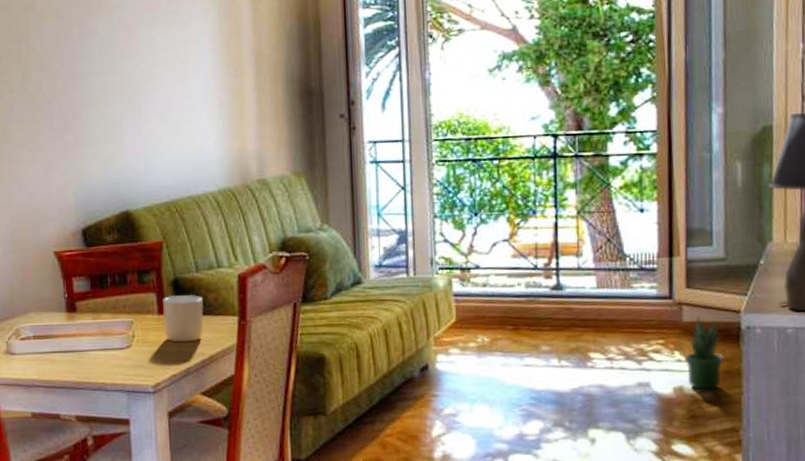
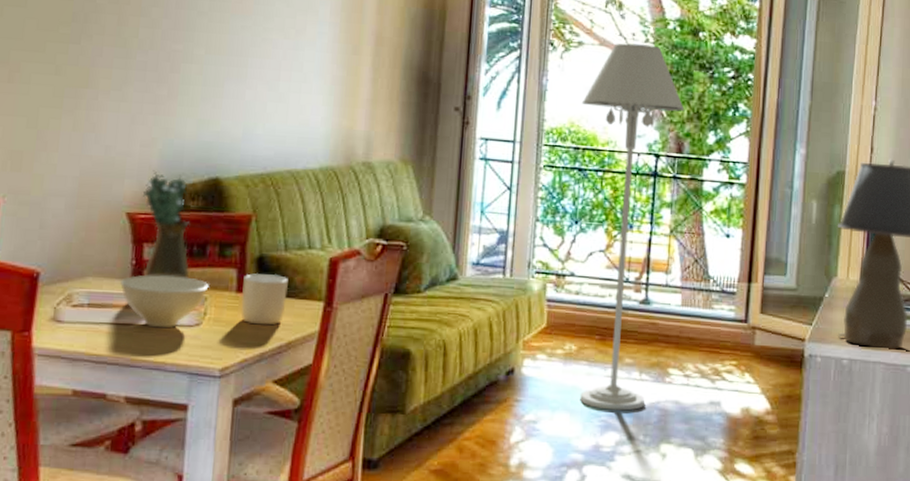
bowl: none [58,304,133,353] -> present [120,275,209,328]
vase: none [65,210,116,308] -> present [142,170,191,278]
floor lamp: none [468,20,581,399] -> present [580,43,685,411]
planter: present [685,315,723,391] -> none [754,340,787,413]

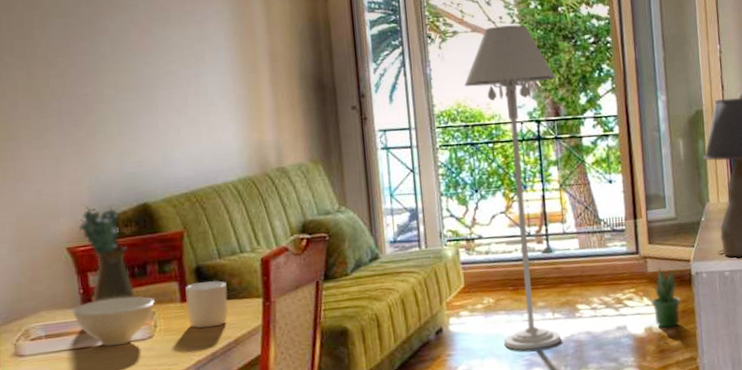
planter: none [754,340,787,413] -> present [652,266,681,329]

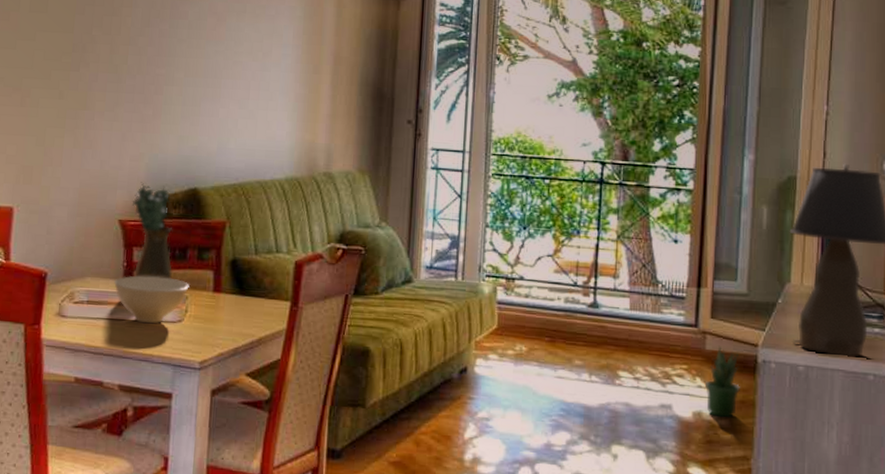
mug: present [185,280,228,329] -> none [217,275,259,323]
floor lamp: present [464,25,562,350] -> none [528,55,630,411]

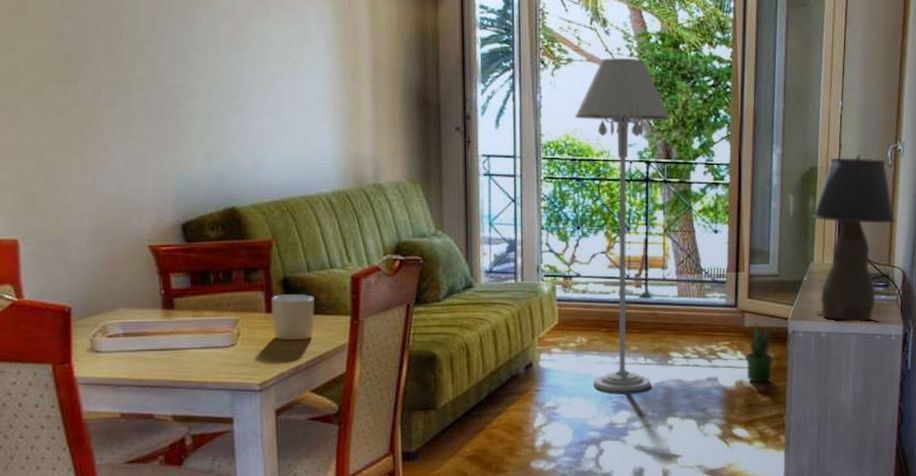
bowl: present [114,275,190,324] -> none [152,302,239,351]
vase: present [132,182,173,279] -> none [161,204,219,305]
mug: none [217,275,259,323] -> present [270,294,315,341]
floor lamp: none [528,55,630,411] -> present [575,58,671,392]

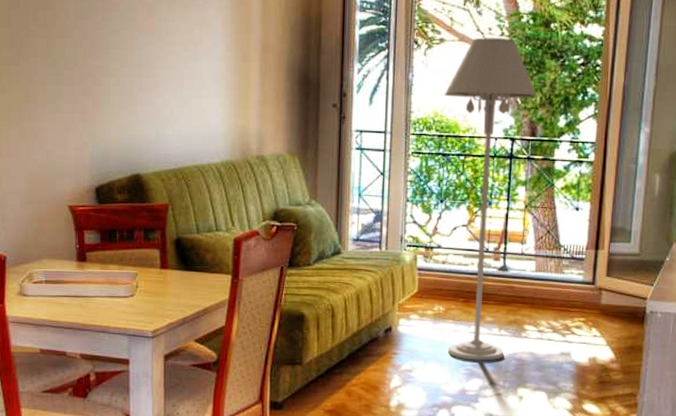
mug: present [270,294,315,341] -> none [164,253,201,295]
planter: present [745,321,774,384] -> none [600,300,630,362]

